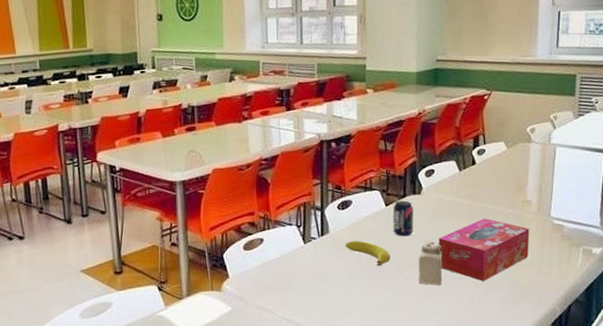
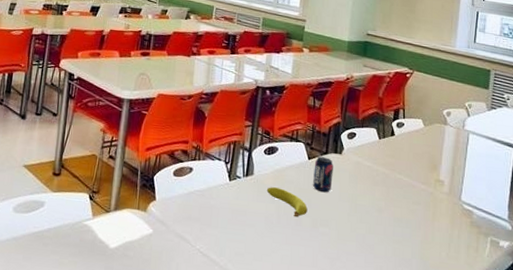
salt shaker: present [418,241,443,286] -> none [331,202,357,248]
tissue box: present [438,218,530,281] -> none [353,189,441,253]

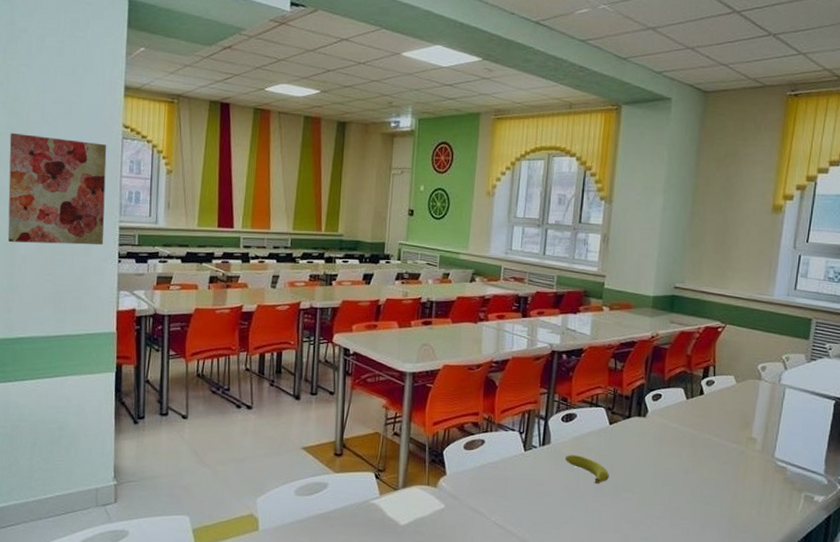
beverage can: present [312,156,333,193] -> none [614,421,637,458]

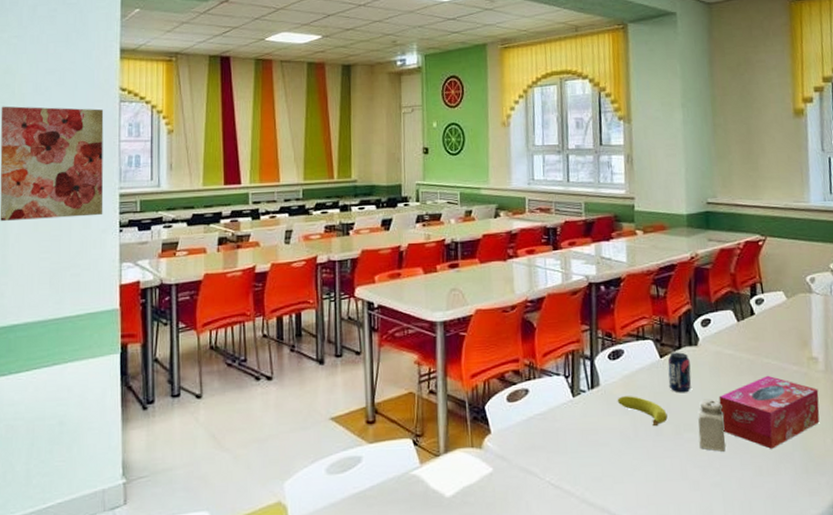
beverage can: none [614,421,637,458] -> present [667,352,692,393]
salt shaker: none [635,466,662,512] -> present [698,400,726,452]
tissue box: none [658,449,752,514] -> present [718,375,820,449]

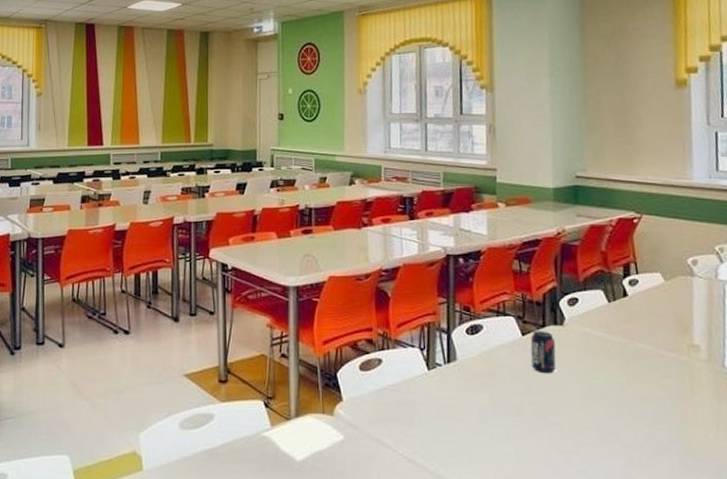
fruit: present [617,396,668,427] -> none [475,373,529,407]
salt shaker: present [698,400,726,452] -> none [563,383,593,438]
tissue box: present [718,375,820,449] -> none [586,361,701,439]

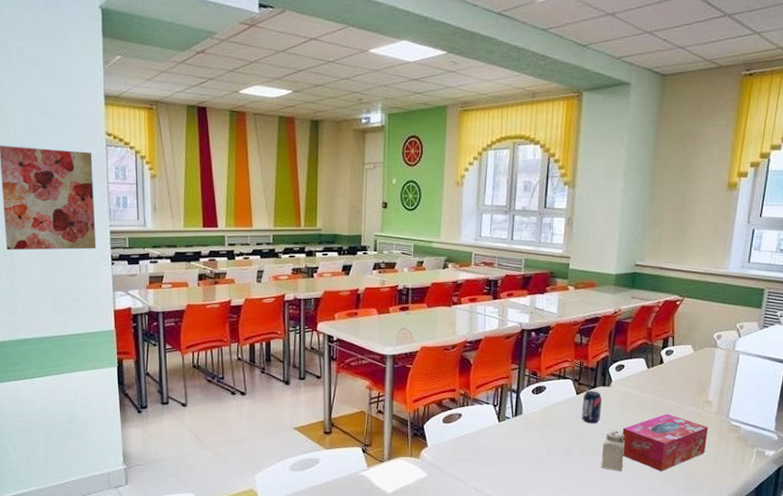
salt shaker: none [563,383,593,438] -> present [601,431,625,471]
tissue box: none [586,361,701,439] -> present [622,413,708,471]

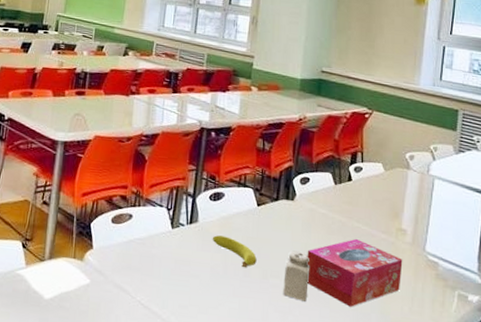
fruit: none [536,424,577,449] -> present [212,235,257,268]
beverage can: present [581,391,602,424] -> none [262,203,285,242]

